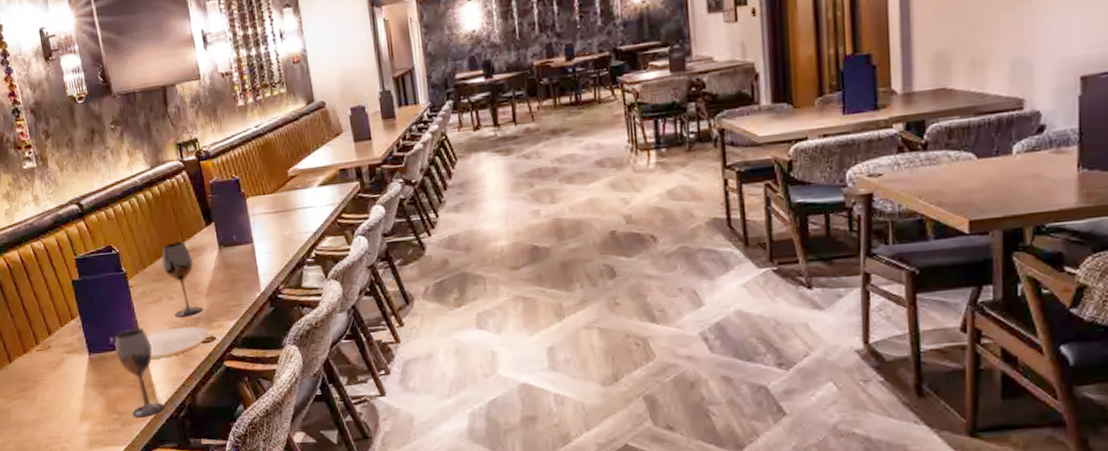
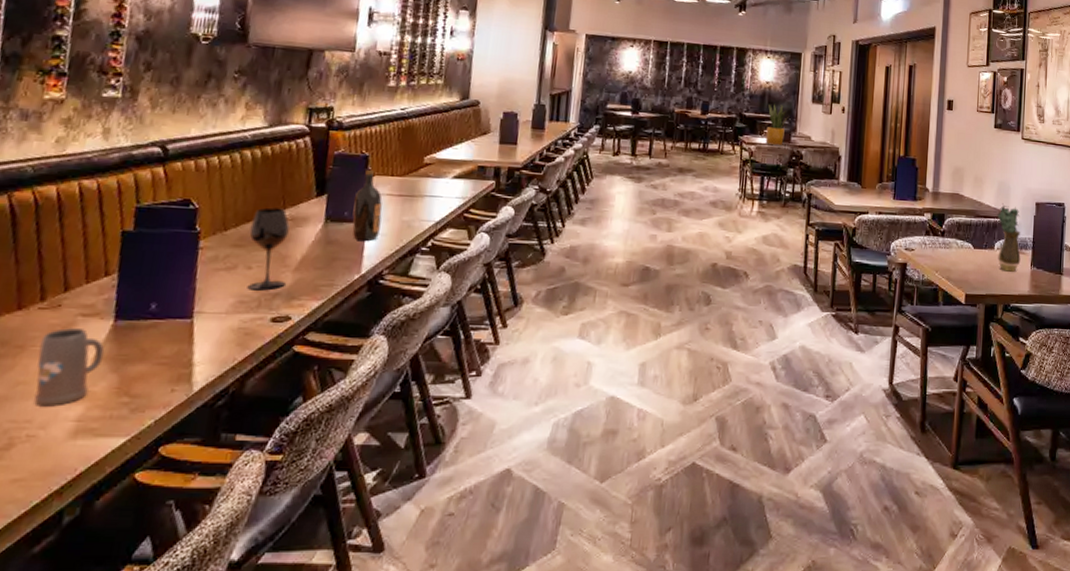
beer mug: none [46,363,91,426] -> present [34,327,105,407]
wine glass: present [115,327,165,418] -> none [151,295,206,403]
plate: present [147,326,209,359] -> none [199,301,285,335]
wine bottle: none [237,193,267,261] -> present [352,170,383,241]
planter: none [649,25,677,79] -> present [765,104,787,145]
vase: none [1013,88,1059,182] -> present [997,203,1021,272]

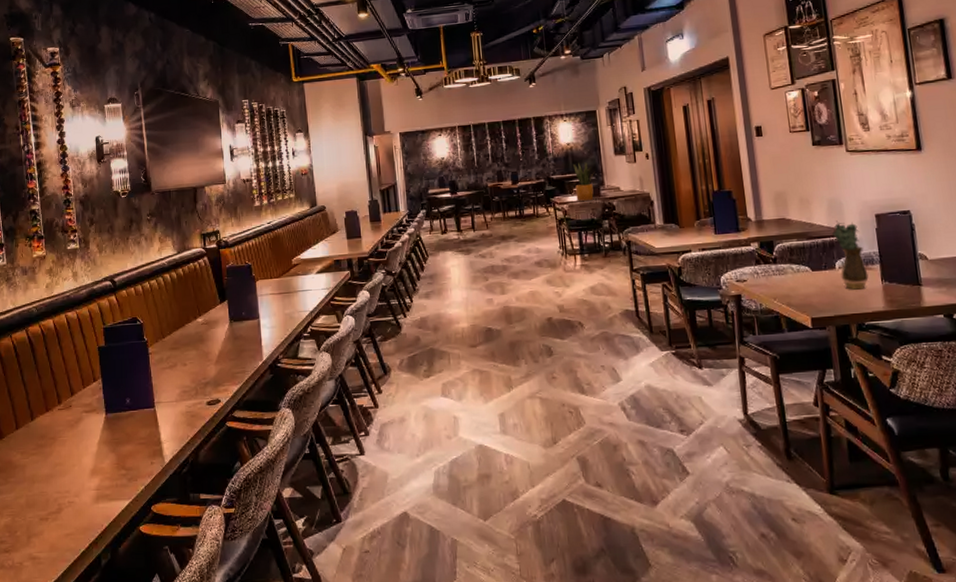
beer mug: present [34,327,105,407] -> none [64,421,104,480]
wineglass: present [247,207,290,291] -> none [179,315,211,382]
wine bottle: present [352,170,383,241] -> none [247,276,270,334]

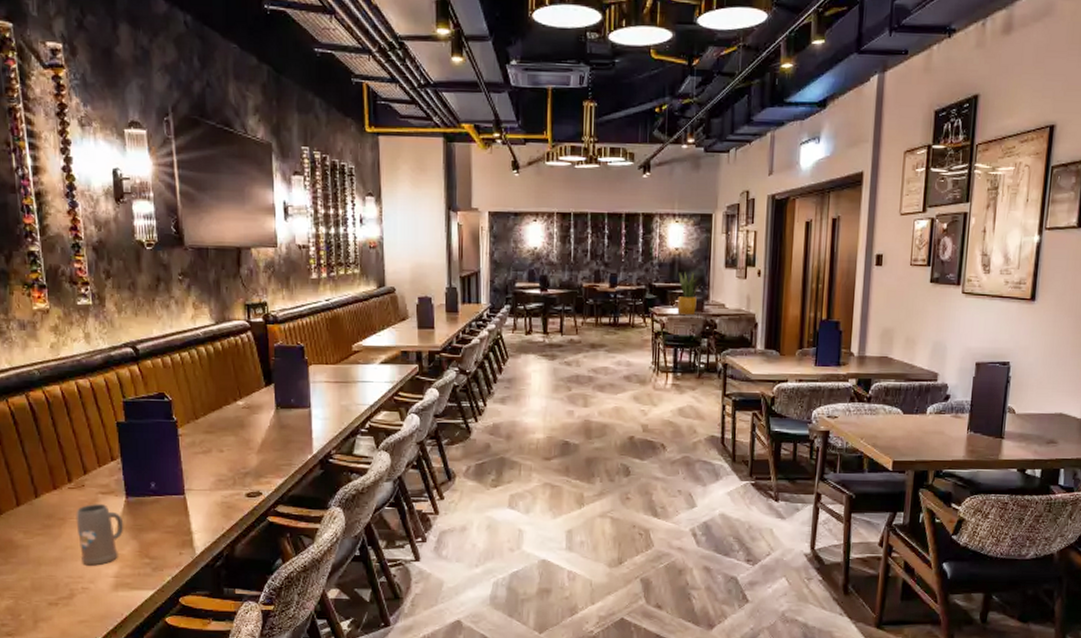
beer mug: none [64,421,104,480] -> present [76,503,124,566]
vase: present [832,221,869,290] -> none [930,365,957,437]

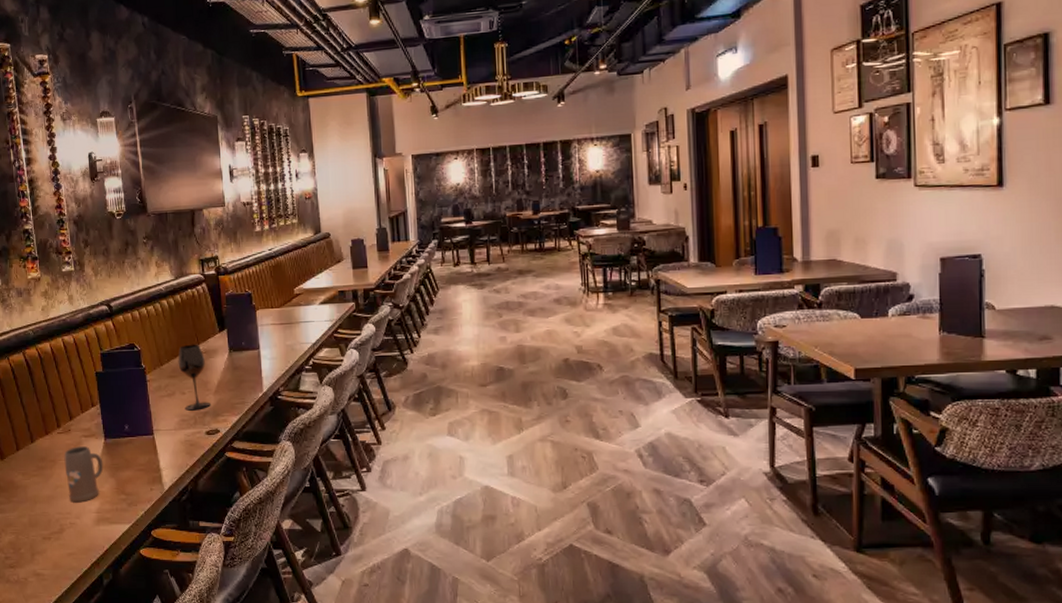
wineglass: none [216,397,252,470] -> present [178,344,211,411]
planter: present [677,272,699,315] -> none [602,192,623,235]

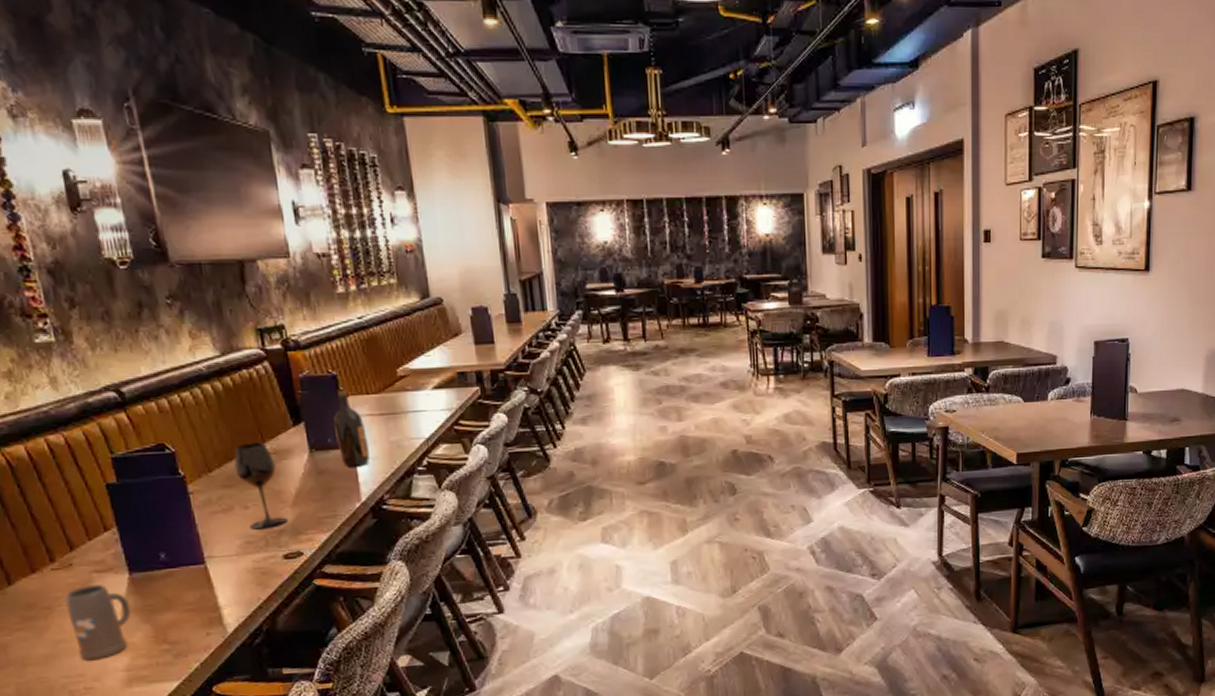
wine bottle: none [247,305,271,364] -> present [333,391,370,467]

